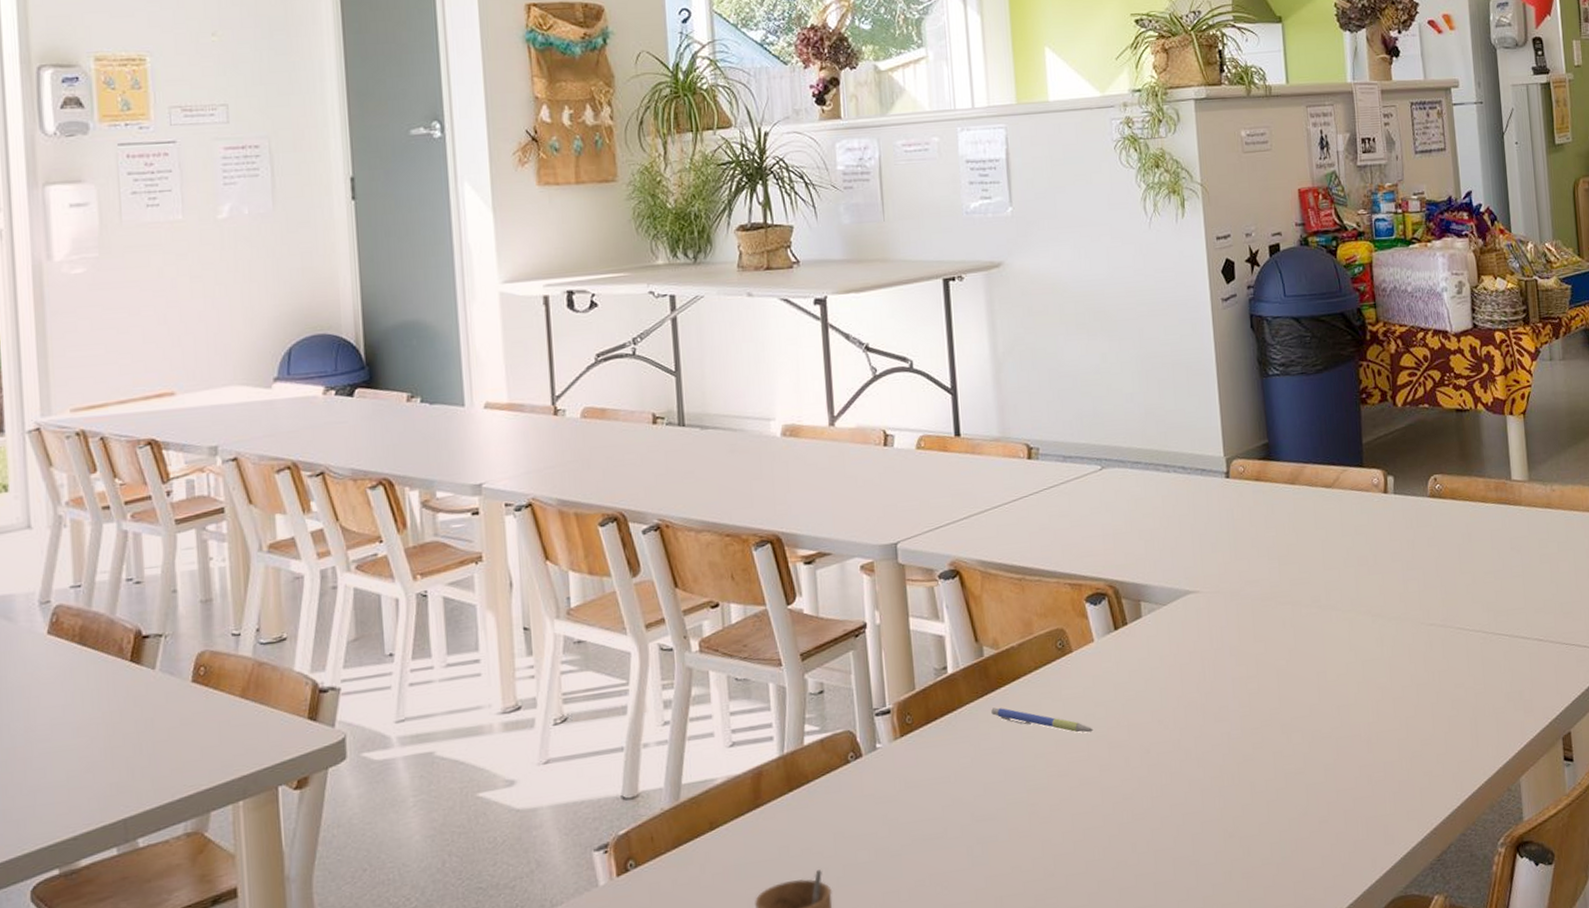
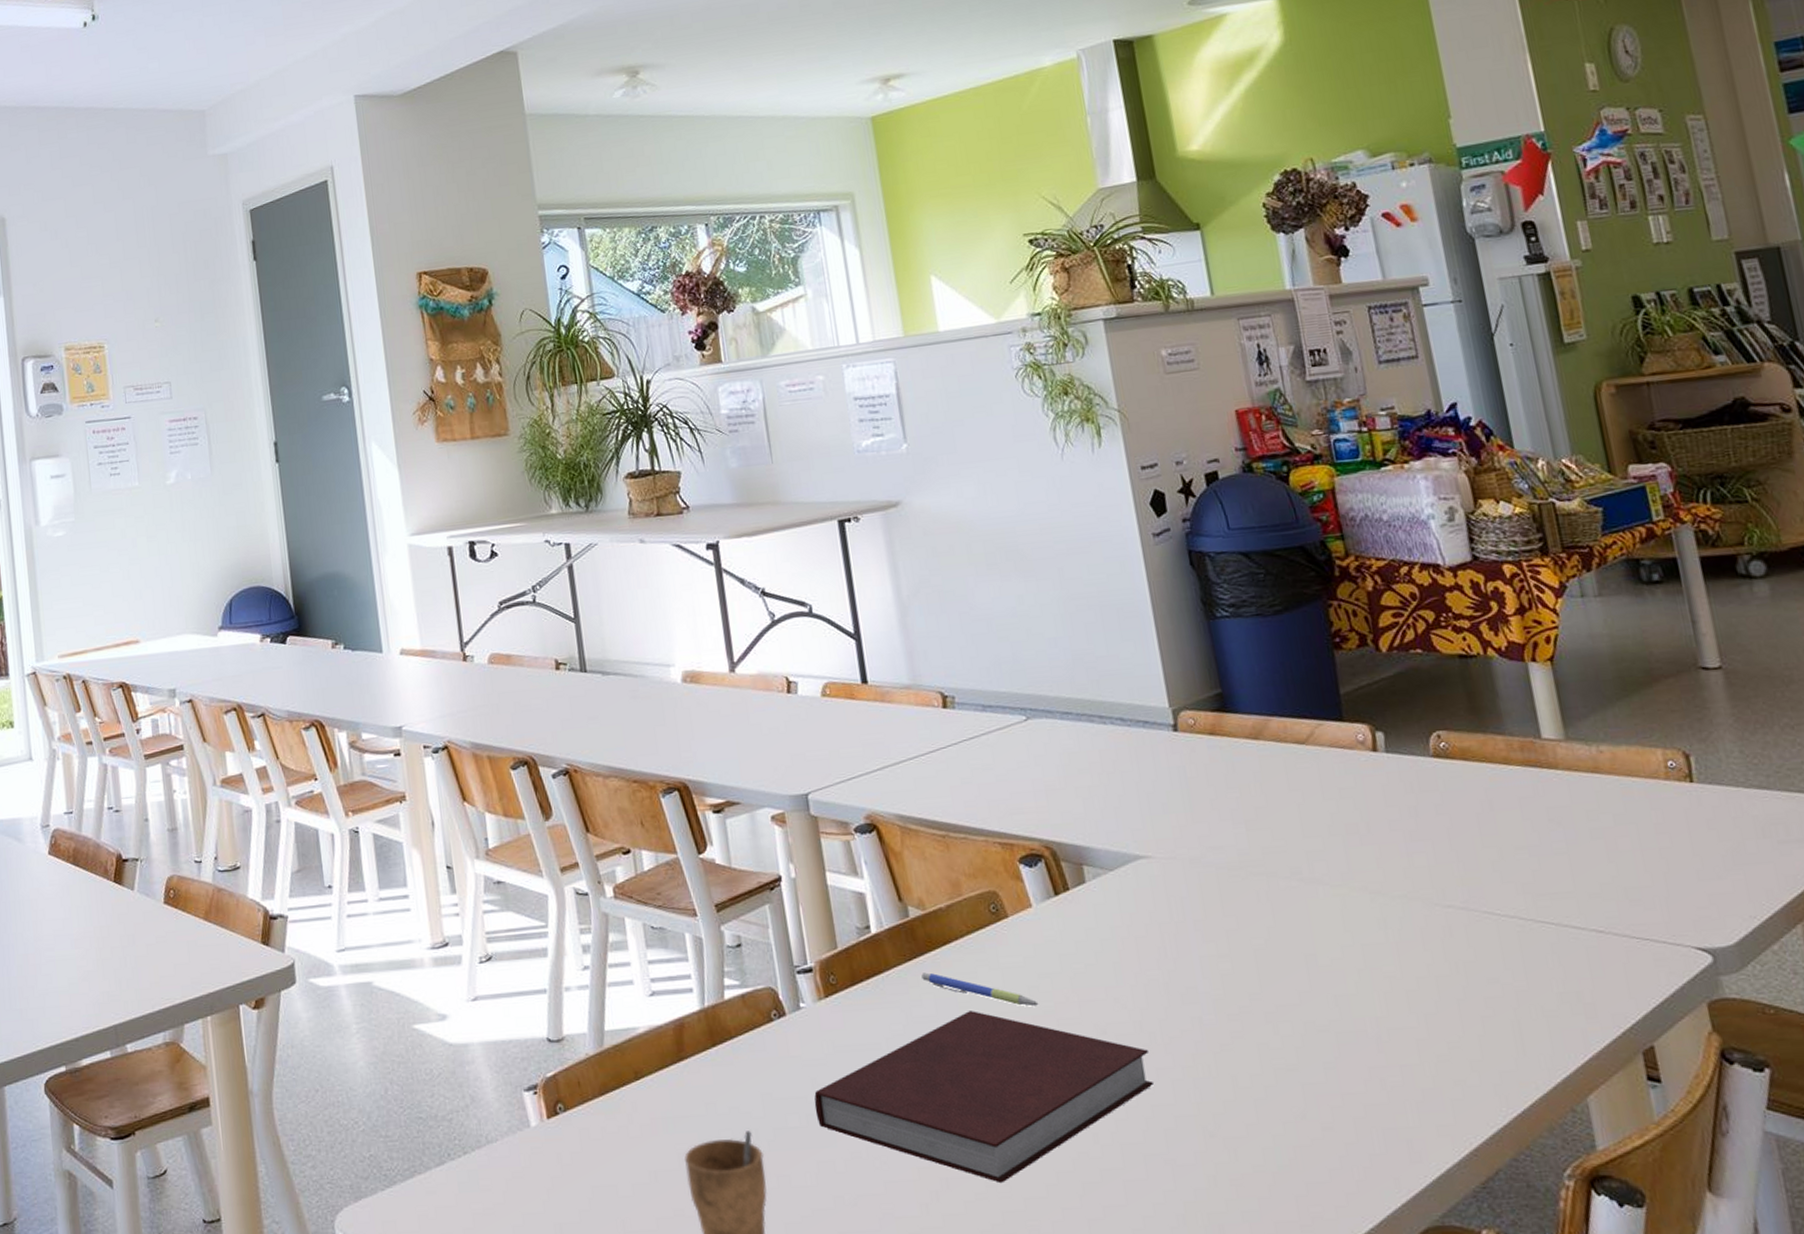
notebook: none [883,740,1187,897] -> present [814,1011,1155,1184]

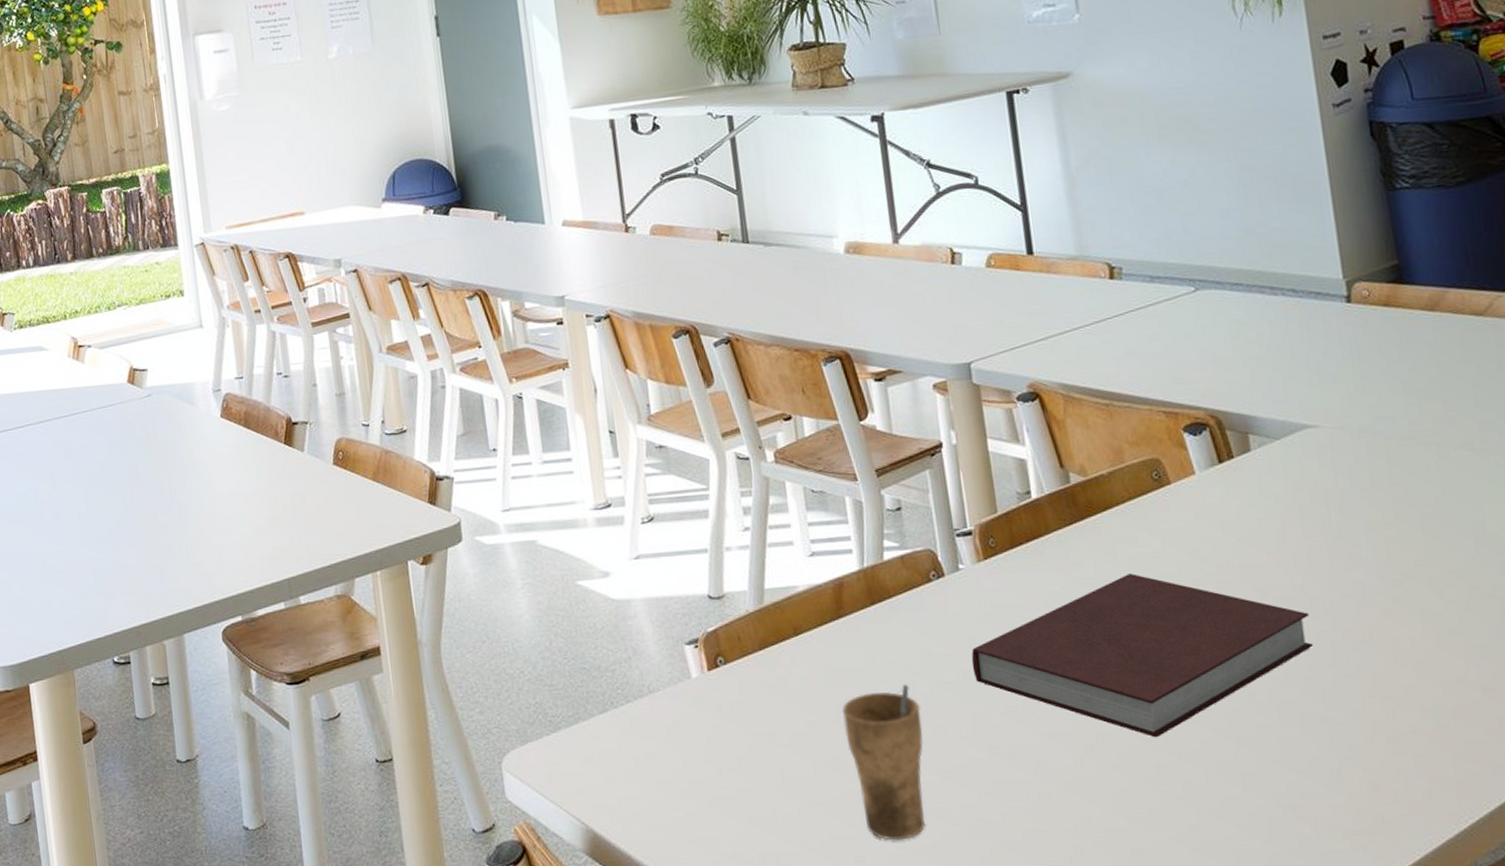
pen: present [921,972,1039,1007] -> none [1081,536,1199,570]

